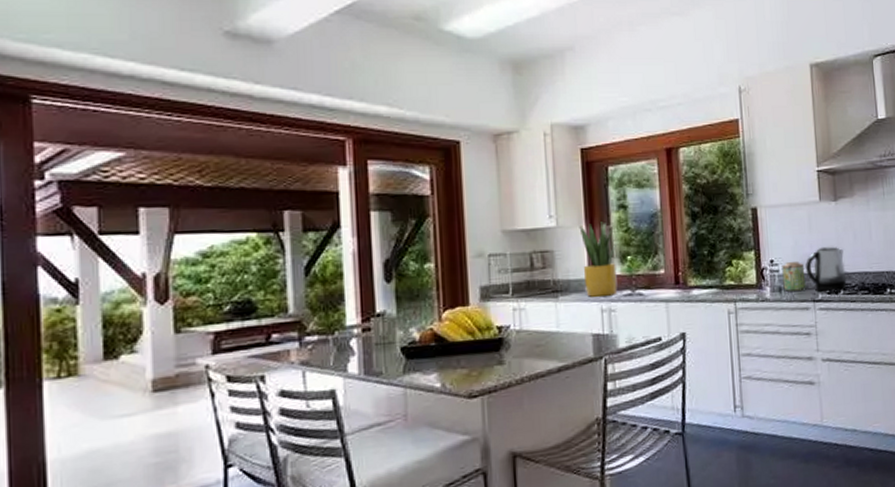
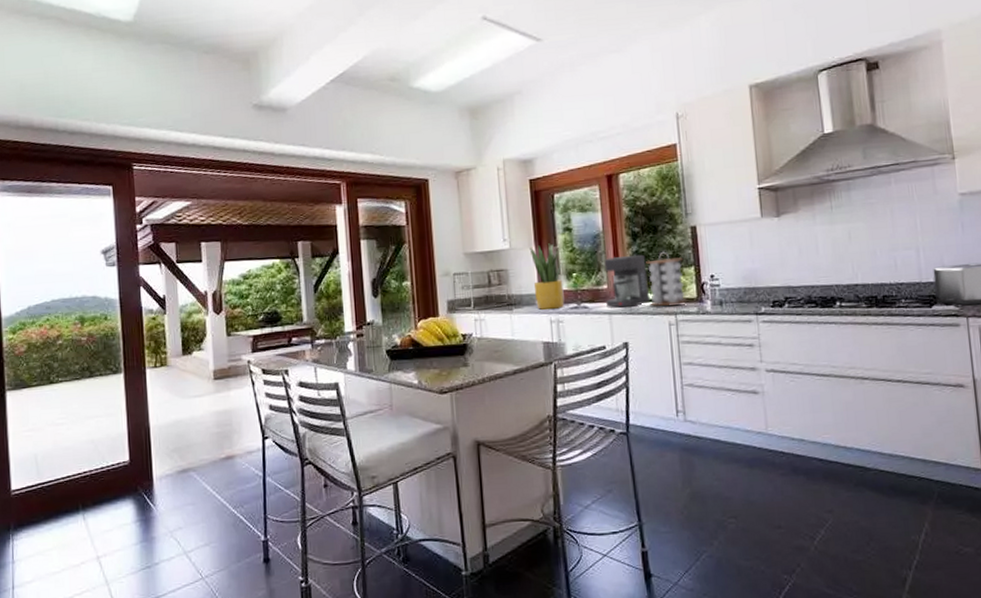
coffee maker: none [661,236,710,295] -> present [604,254,651,308]
spice rack: none [705,235,747,294] -> present [646,252,688,307]
canister: present [782,262,806,292] -> none [722,276,748,306]
kettle: present [806,246,847,292] -> none [747,261,792,305]

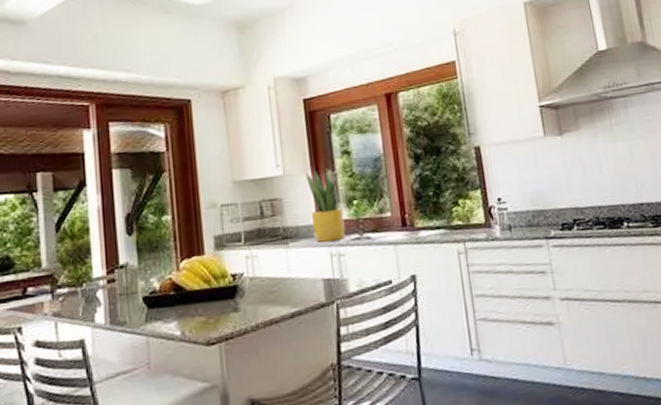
coffee maker: present [604,254,651,308] -> none [386,178,437,237]
spice rack: present [646,252,688,307] -> none [430,175,476,234]

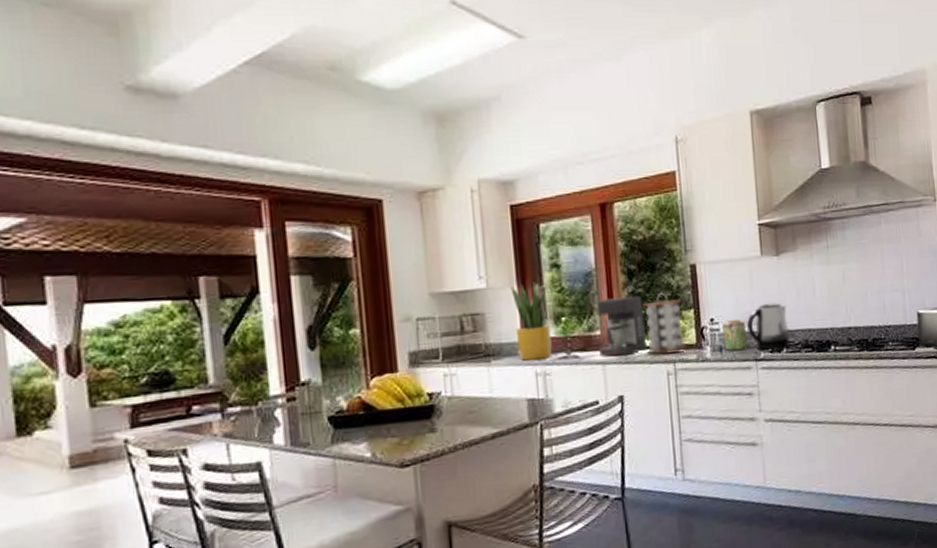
coffee maker: none [386,178,437,237] -> present [597,295,648,357]
spice rack: none [430,175,476,234] -> present [643,293,687,355]
canister: none [510,199,537,230] -> present [722,320,748,352]
kettle: none [535,181,581,228] -> present [747,303,790,350]

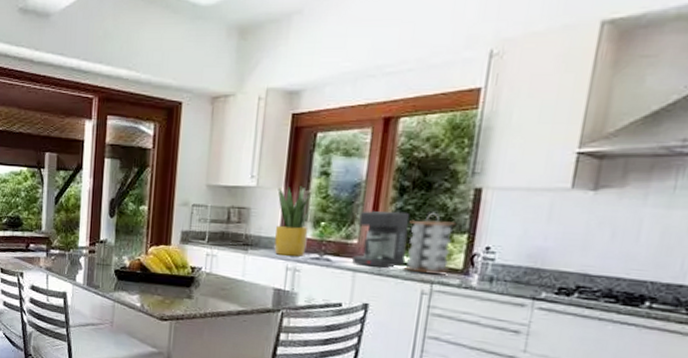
canister: present [722,320,748,352] -> none [496,252,529,286]
kettle: present [747,303,790,350] -> none [531,241,591,293]

